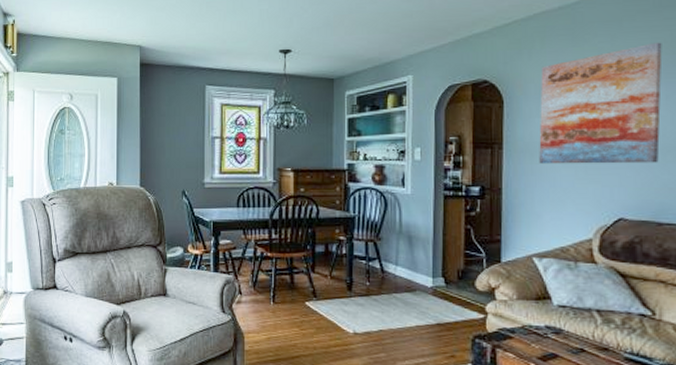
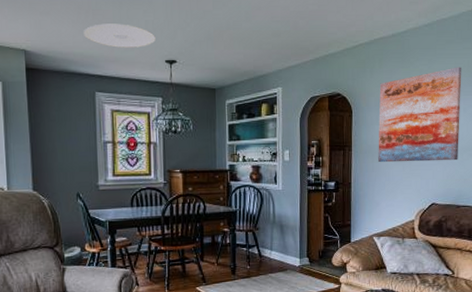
ceiling light: none [197,14,270,39] -> present [84,23,156,48]

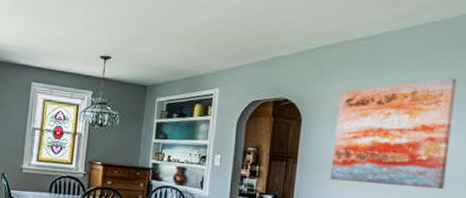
ceiling light: present [84,23,156,48] -> none [29,21,94,43]

